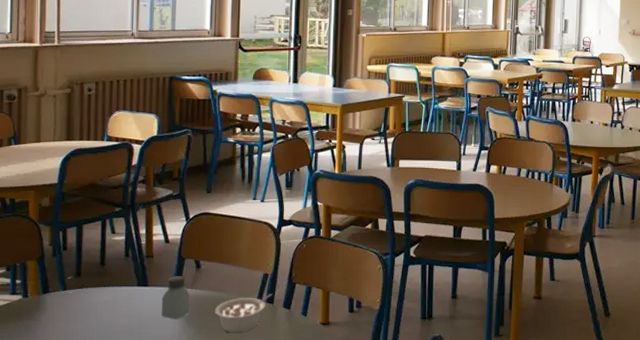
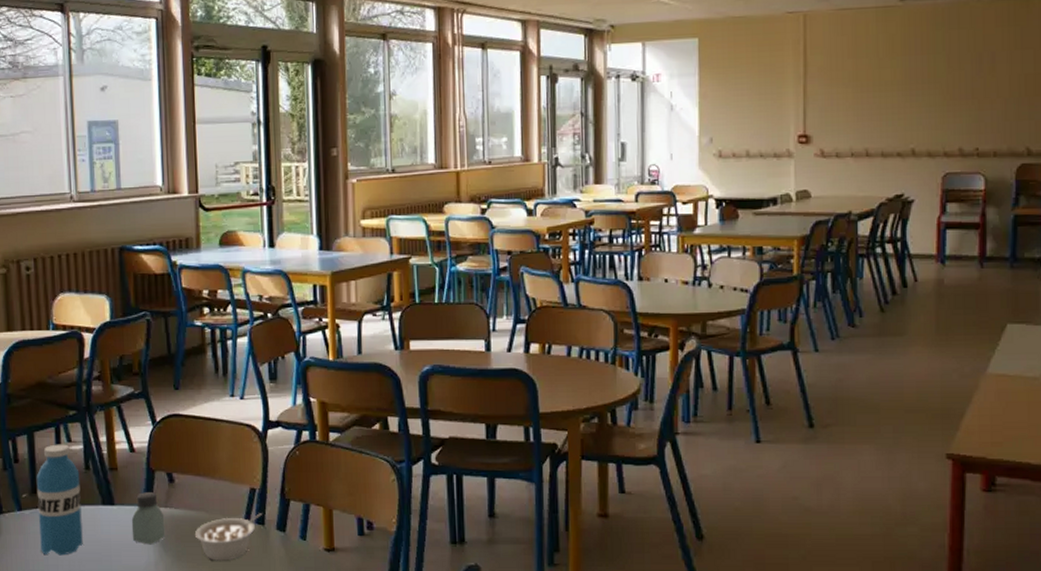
water bottle: none [80,235,120,329] -> present [36,444,83,556]

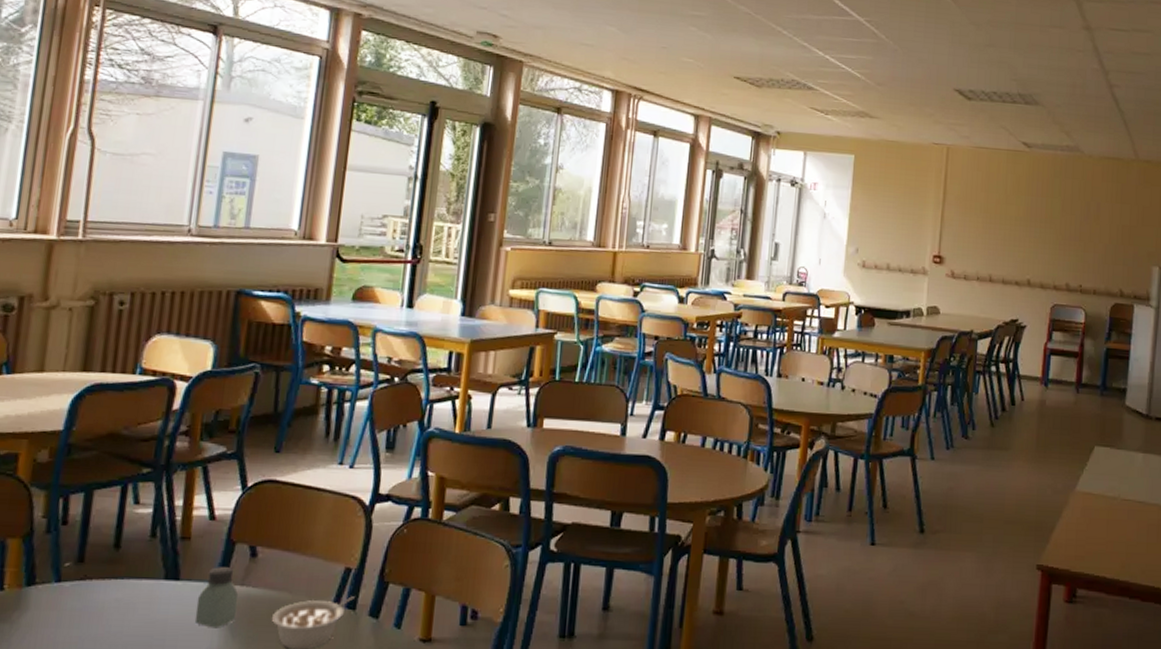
water bottle: present [36,444,83,556] -> none [76,505,143,638]

